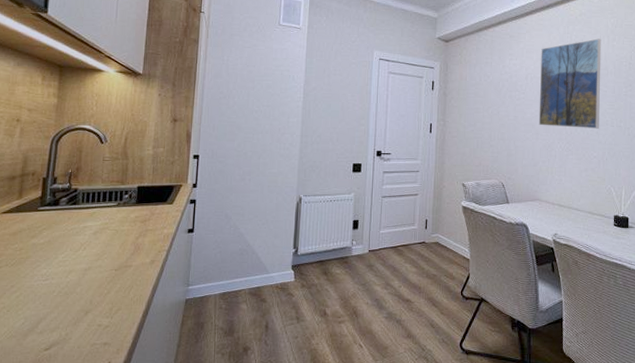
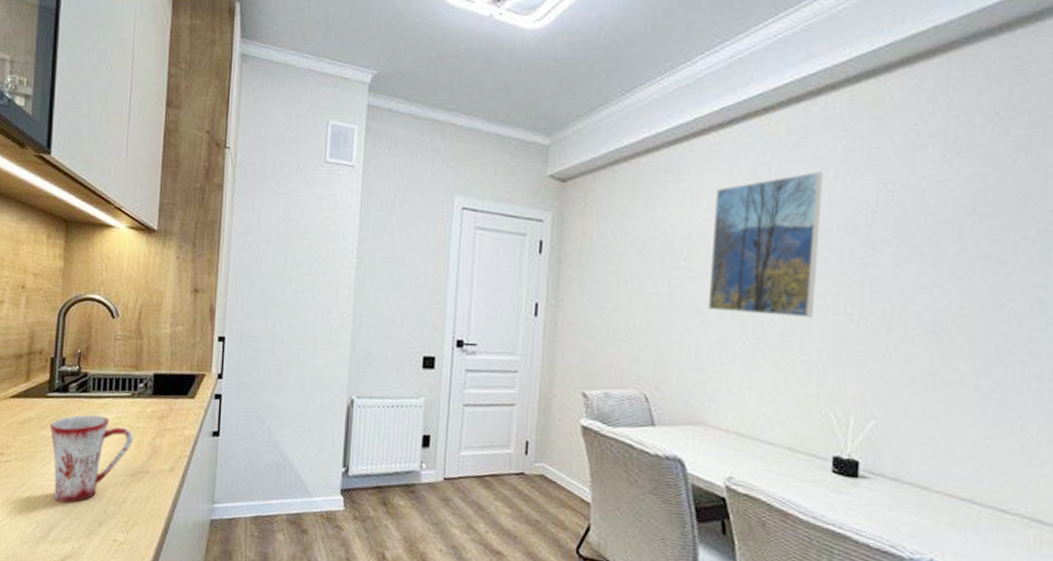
mug: none [40,222,119,298] -> present [50,414,134,503]

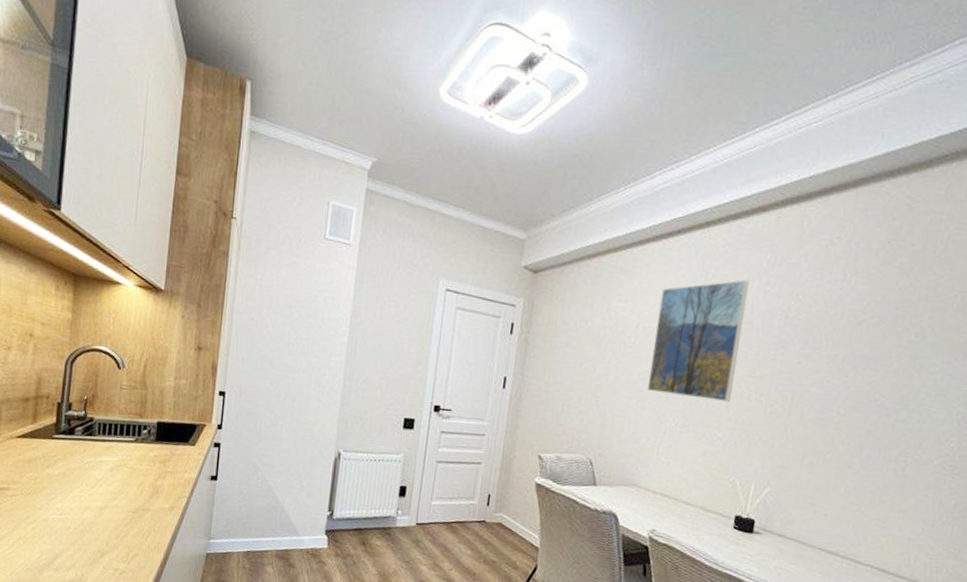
mug: present [50,414,134,503] -> none [56,456,136,535]

